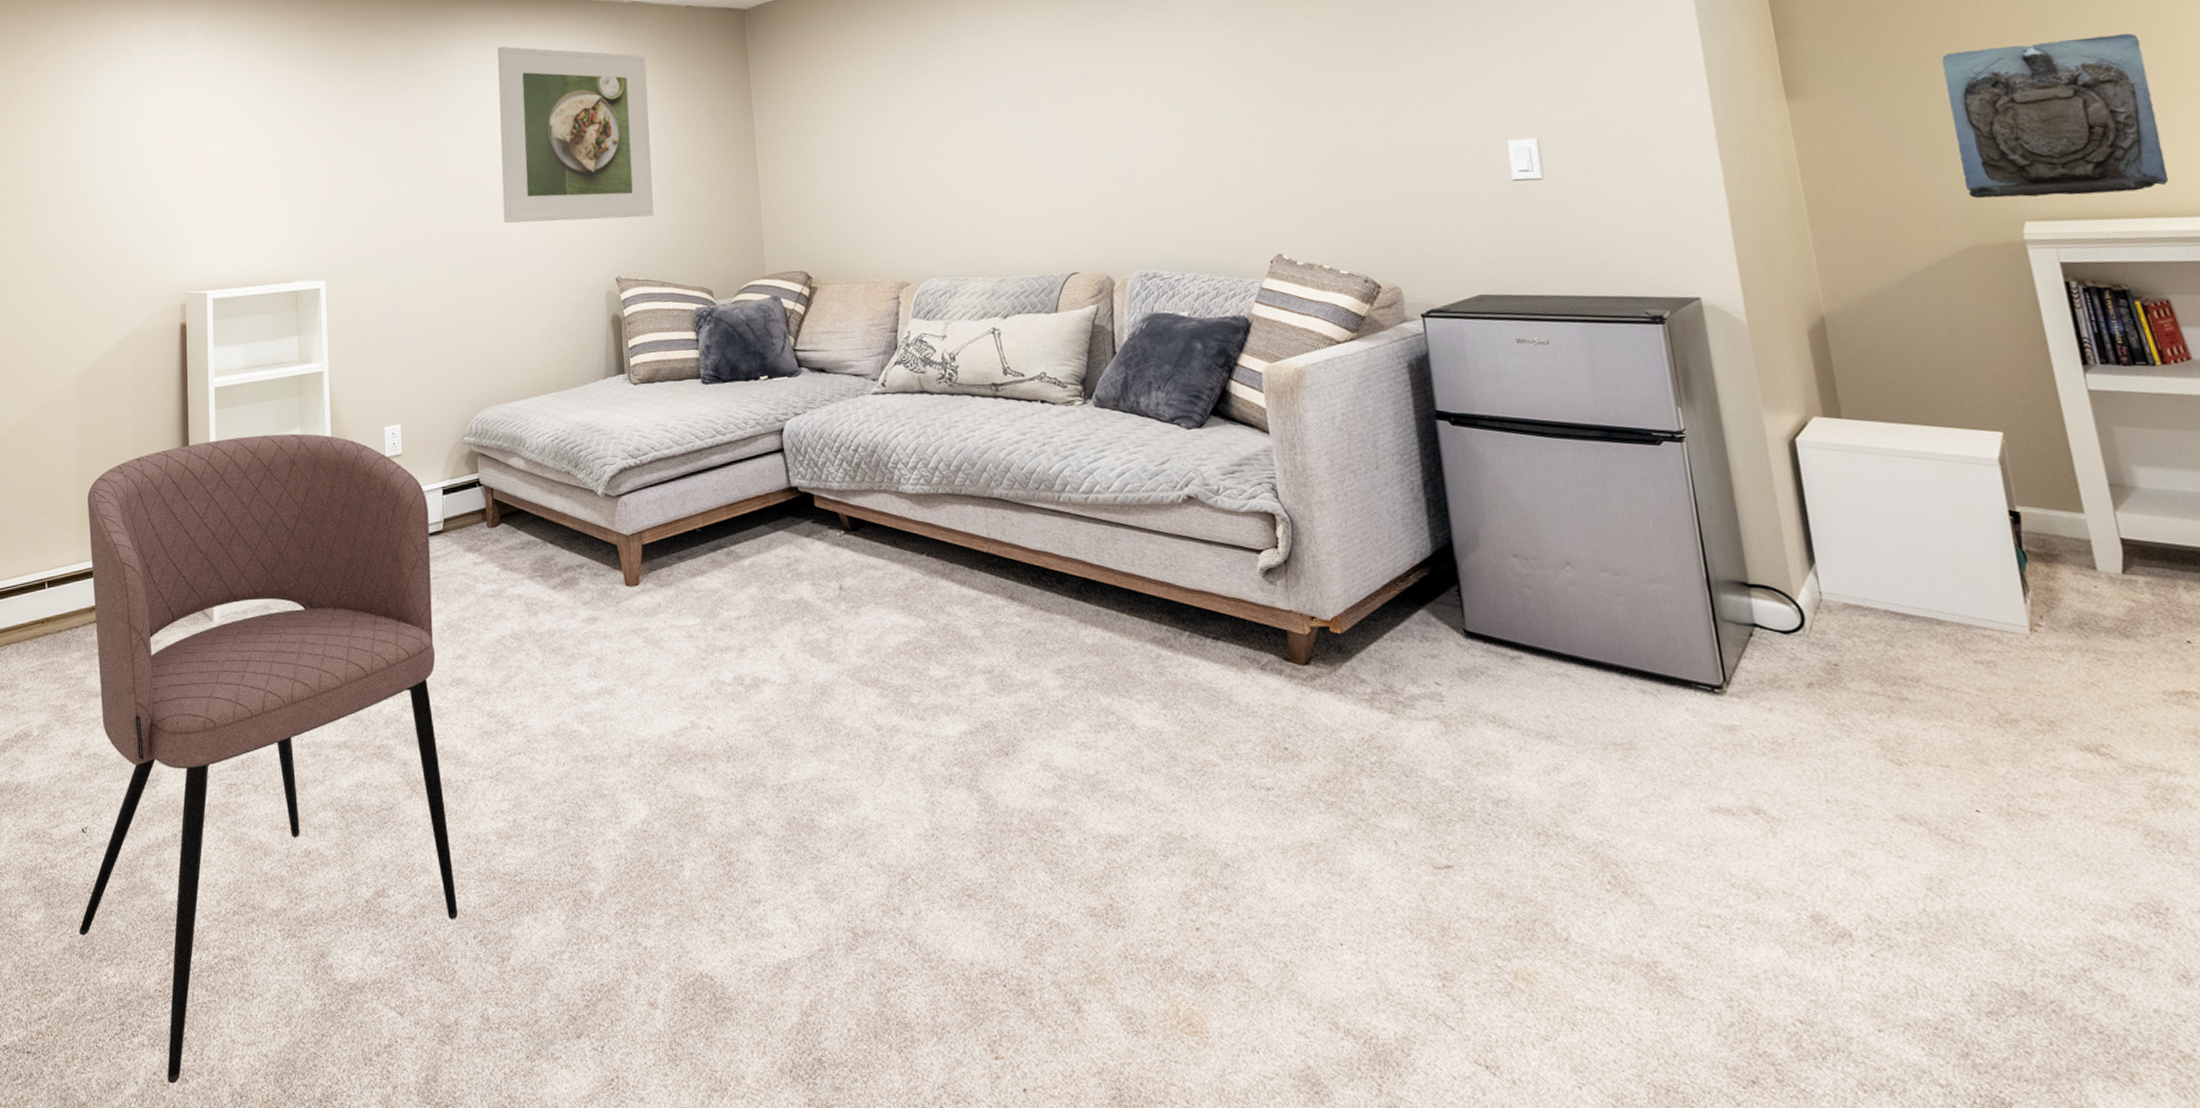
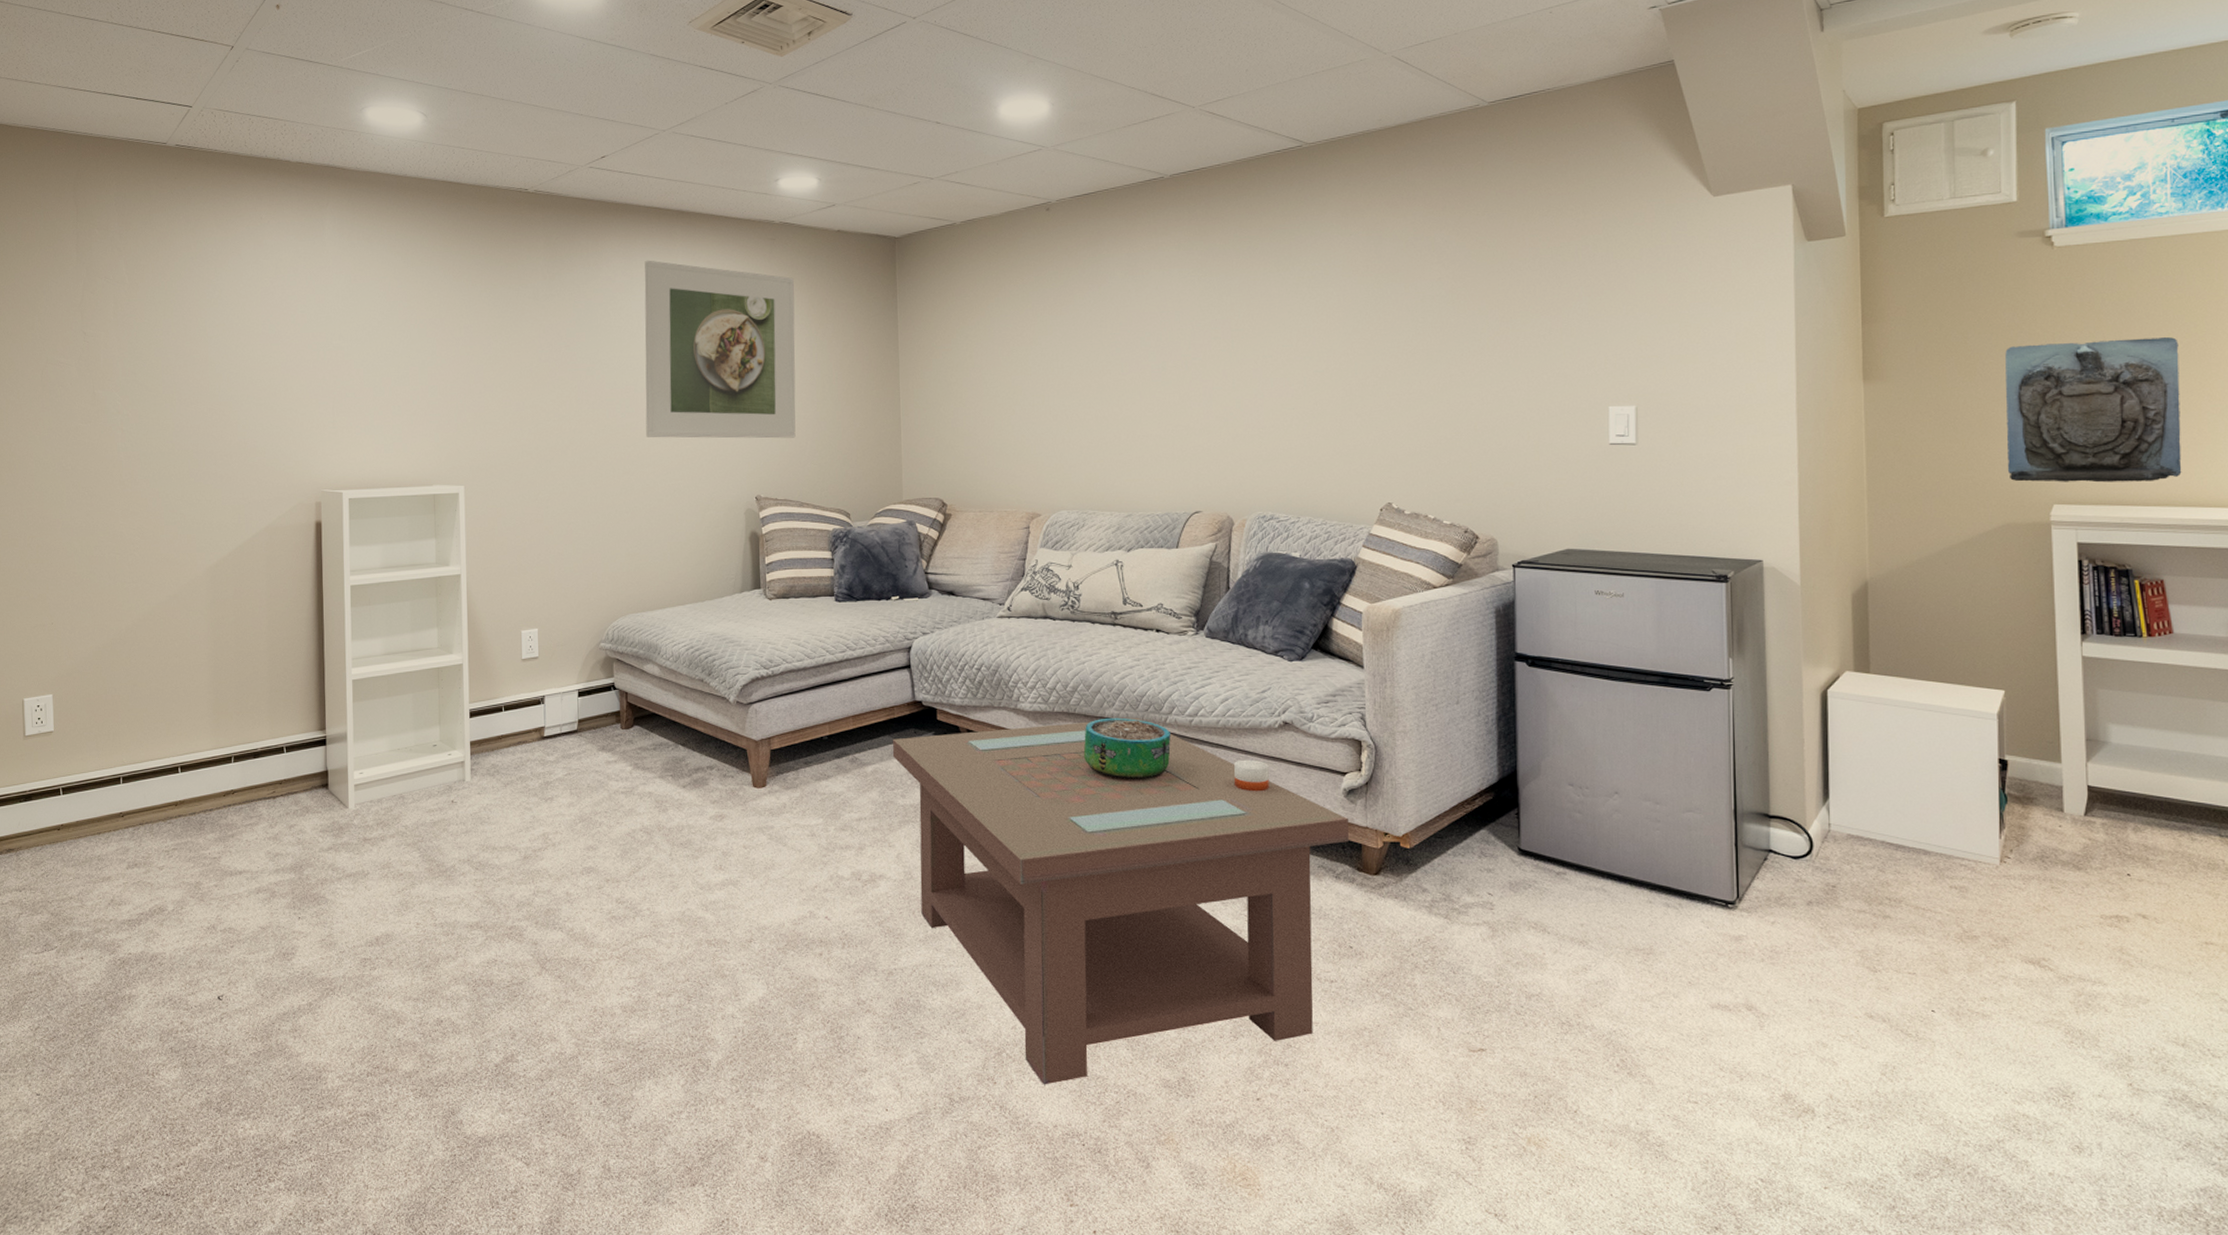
armchair: present [79,433,459,1084] -> none [216,633,584,1223]
coffee table: none [769,496,1272,916] -> present [892,717,1349,1085]
decorative bowl: none [972,497,1067,565] -> present [1083,717,1171,779]
candle: none [1137,539,1178,575] -> present [1233,759,1269,792]

